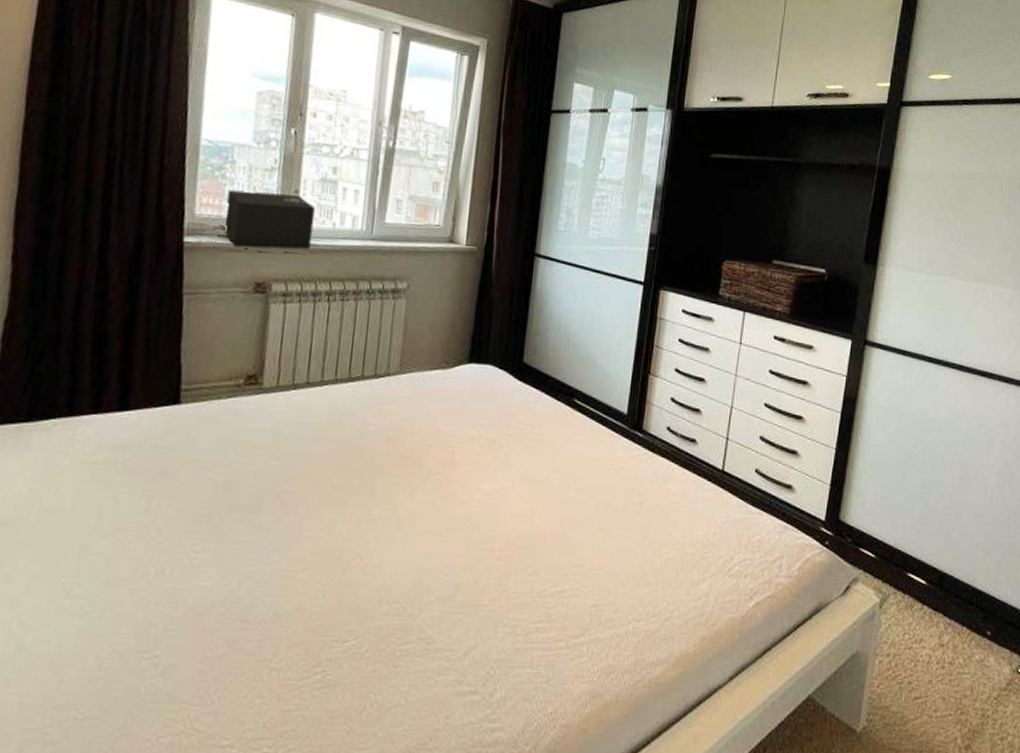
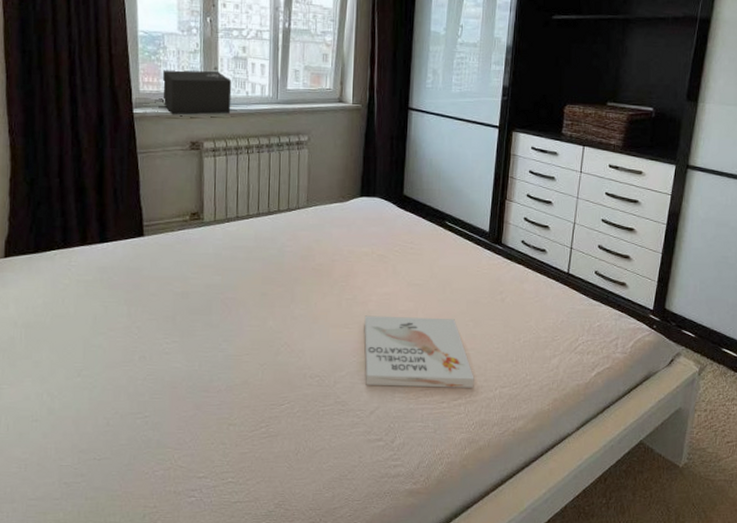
book: none [460,519,602,621] -> present [364,315,474,388]

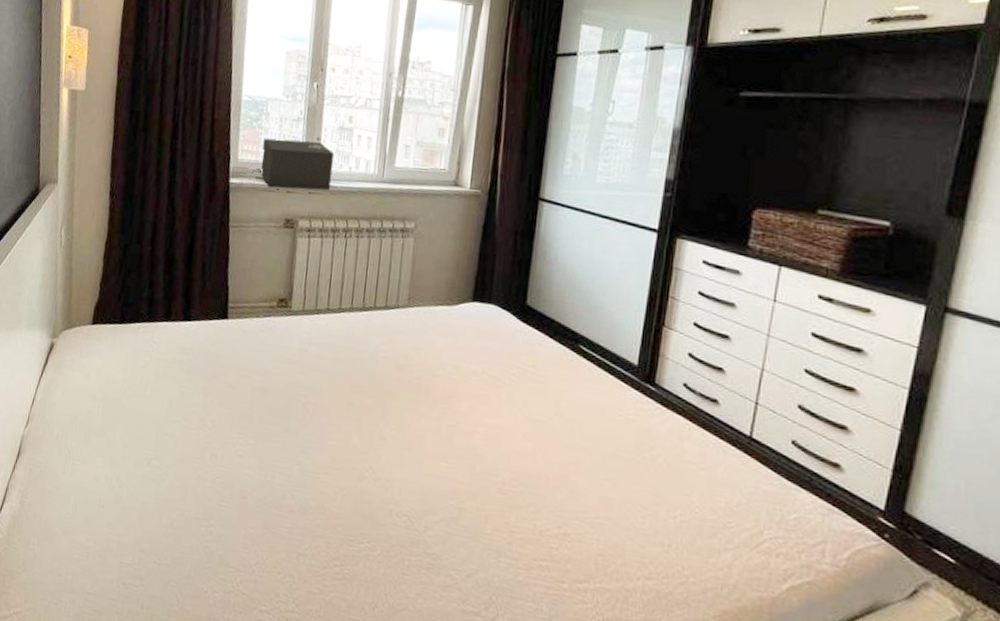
book: present [364,315,474,388] -> none [464,449,608,571]

